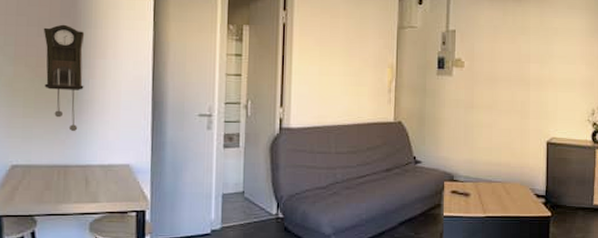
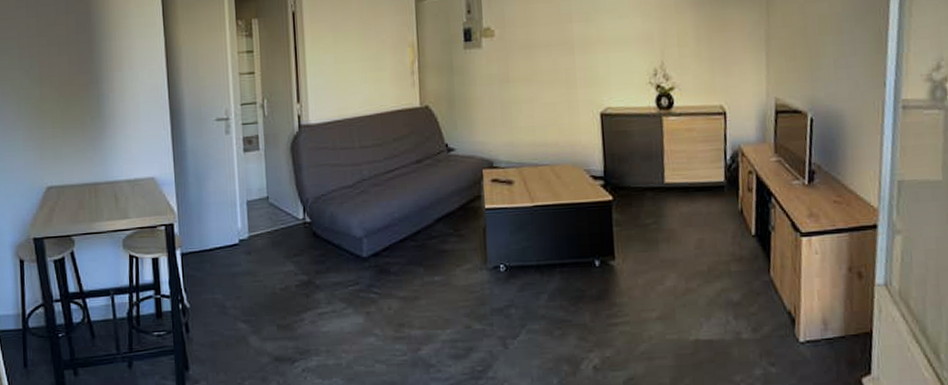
pendulum clock: present [43,24,85,132] -> none [62,40,105,149]

